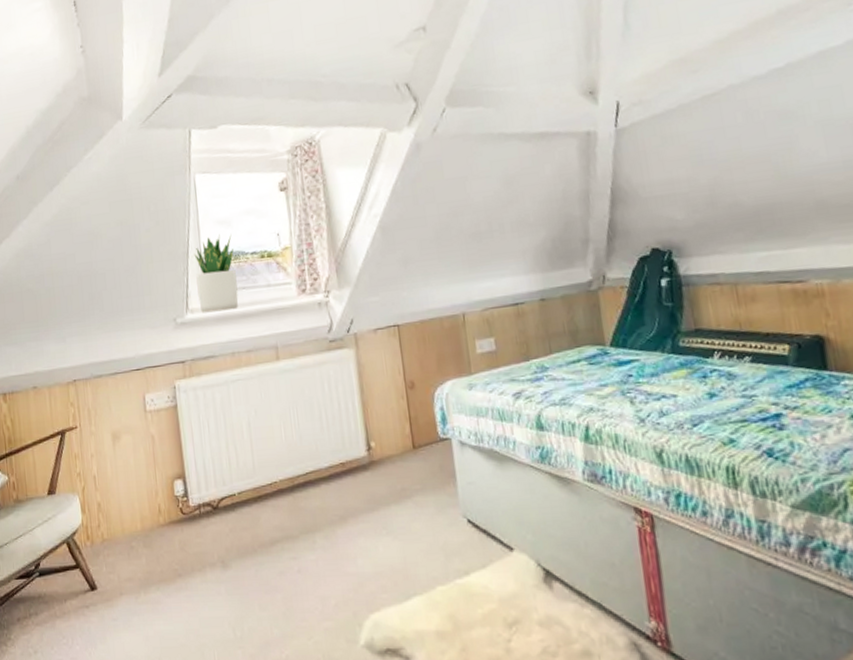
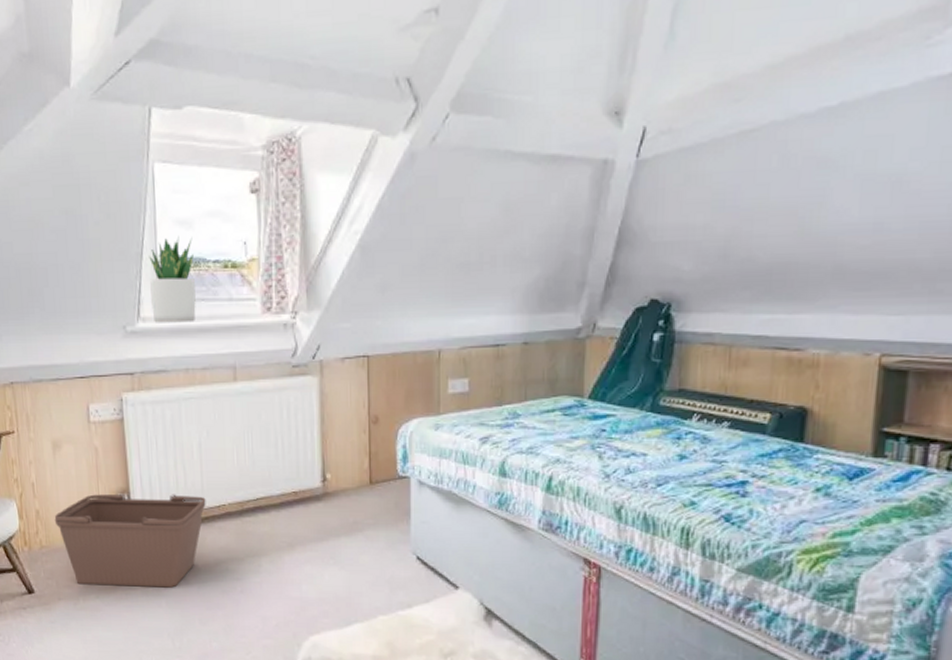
bicycle basket: none [115,475,259,577] -> present [54,493,206,588]

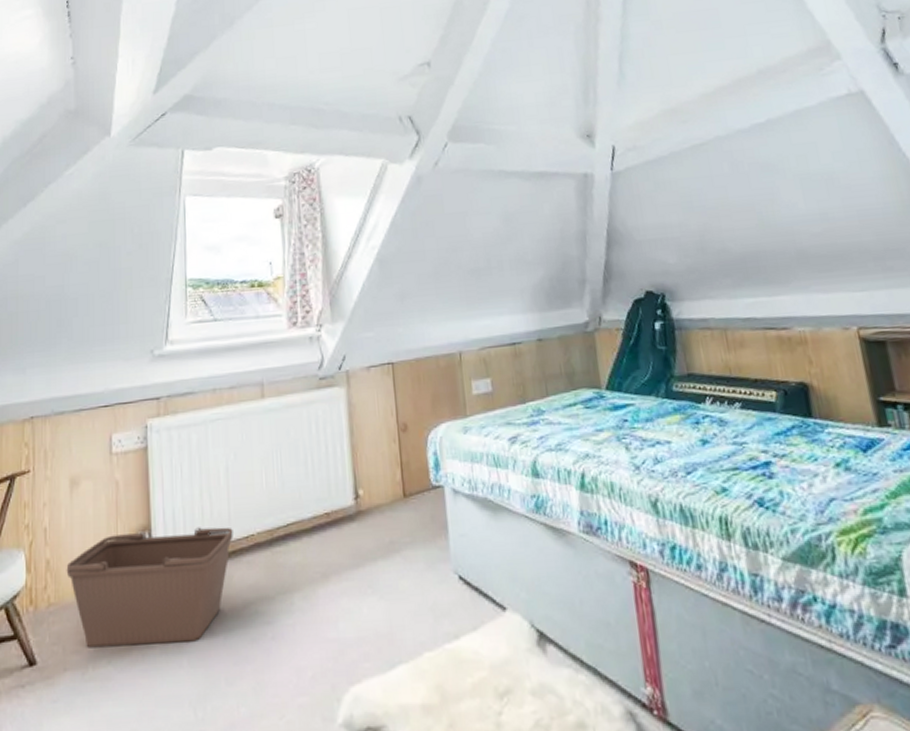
planter: present [149,236,196,323] -> none [178,261,224,345]

